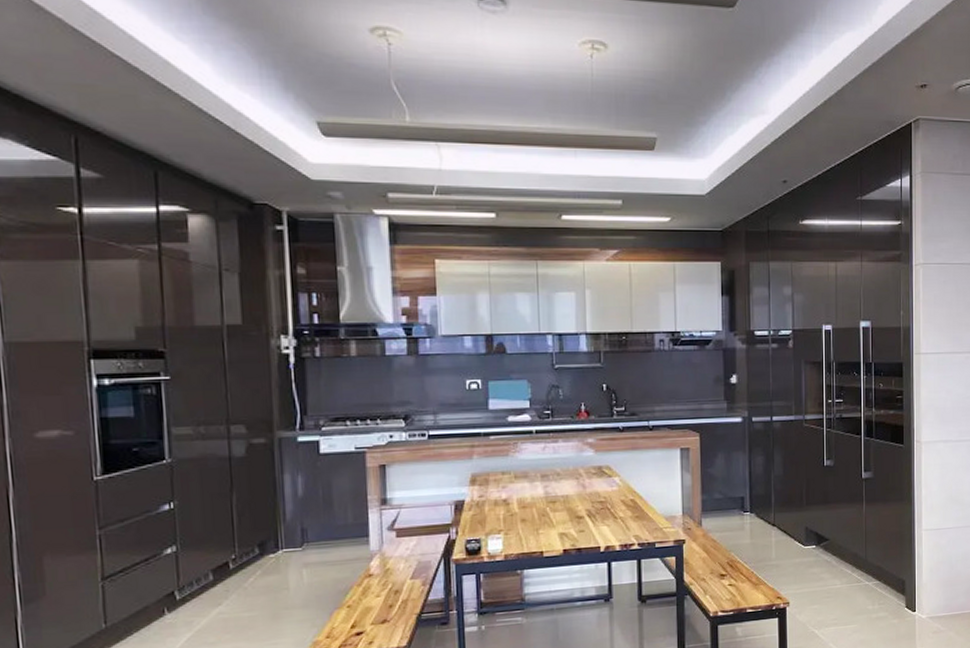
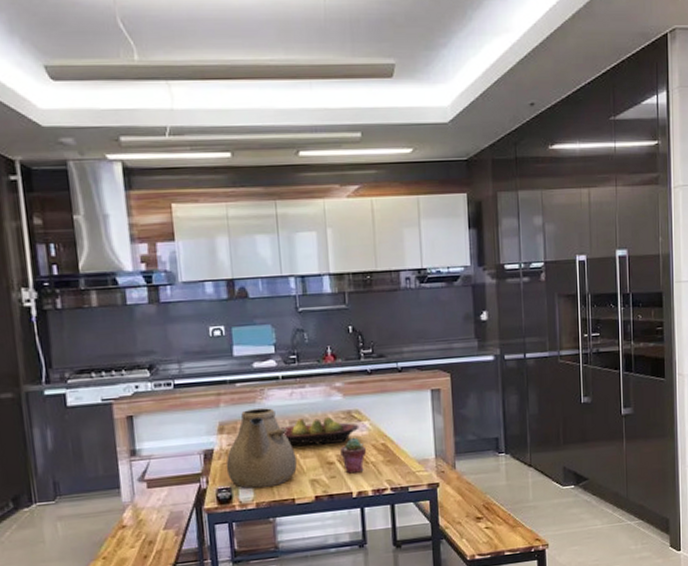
teapot: none [476,461,546,540] -> present [226,408,297,488]
fruit bowl: none [531,471,610,500] -> present [280,416,360,447]
potted succulent: none [590,493,616,528] -> present [340,438,367,474]

